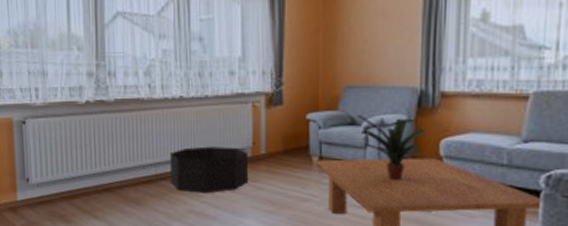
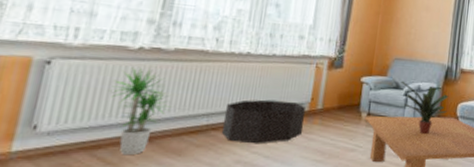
potted plant: none [71,120,122,204] -> present [109,67,170,155]

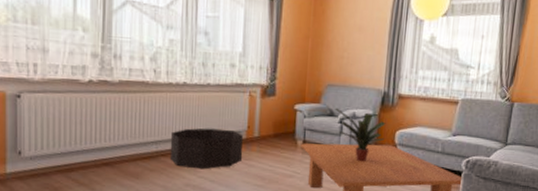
potted plant: present [109,67,170,155] -> none [71,99,123,177]

